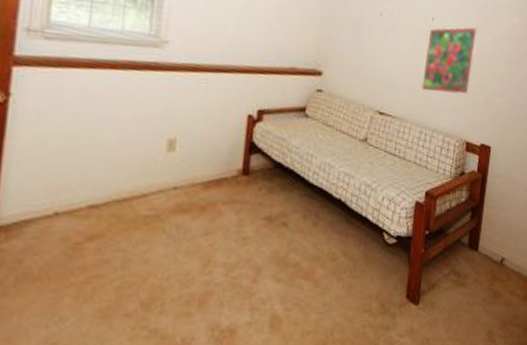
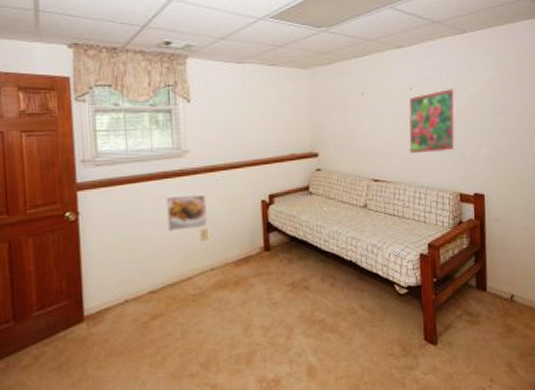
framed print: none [126,93,181,137] -> present [165,195,207,232]

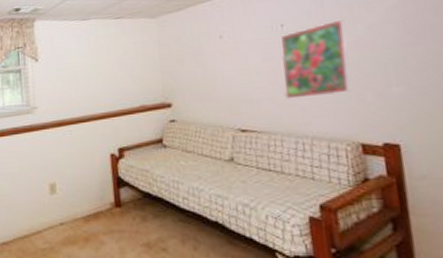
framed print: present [165,195,207,232] -> none [16,149,56,186]

